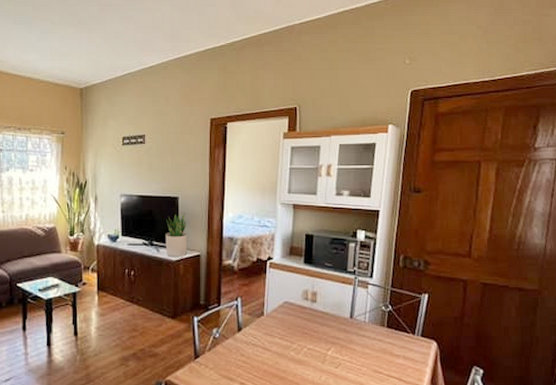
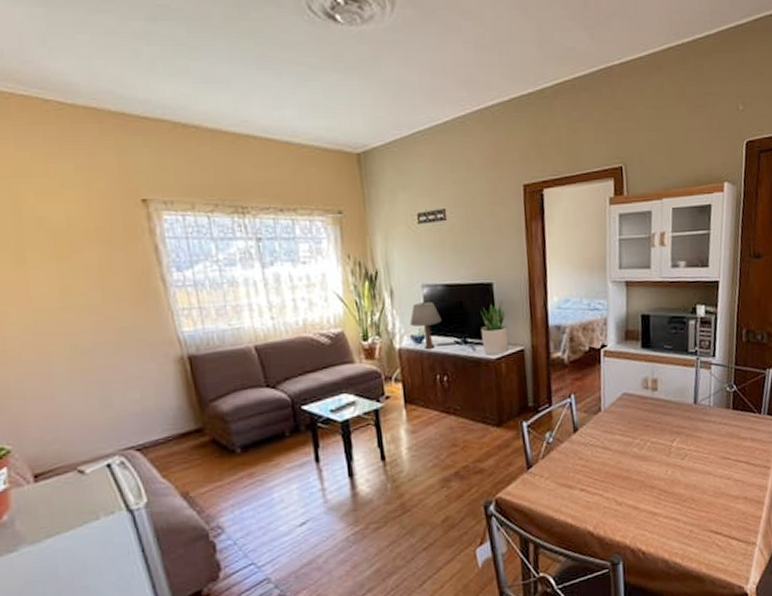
table lamp: none [108,209,134,248] -> present [409,302,442,350]

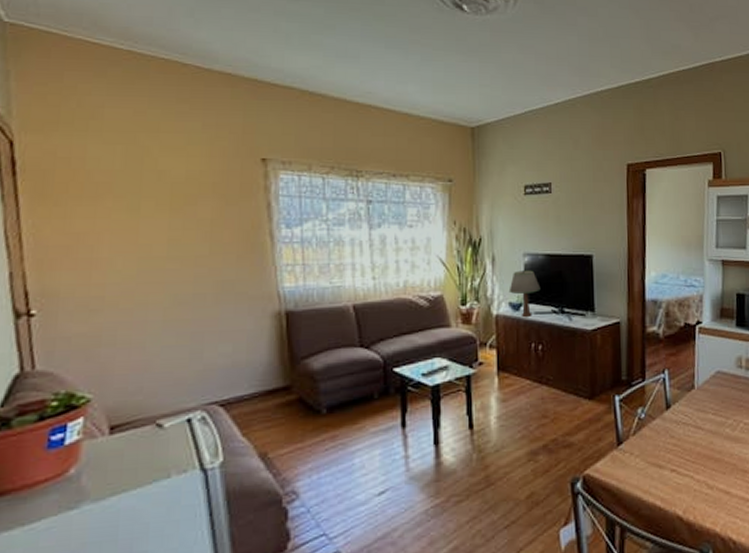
planter: present [480,300,509,356] -> none [578,273,605,327]

